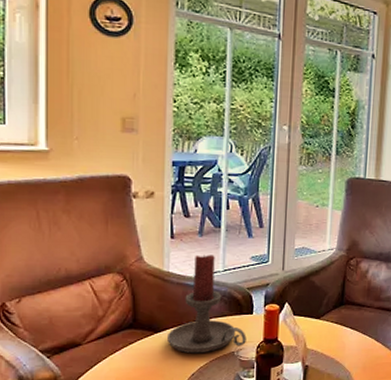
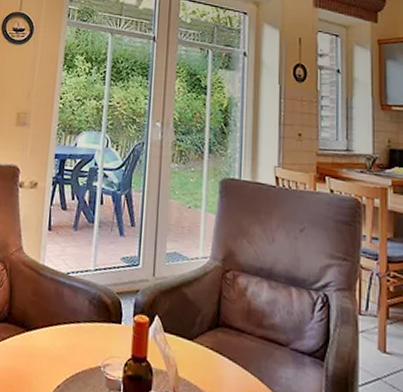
candle holder: present [166,255,247,354] -> none [36,250,114,363]

